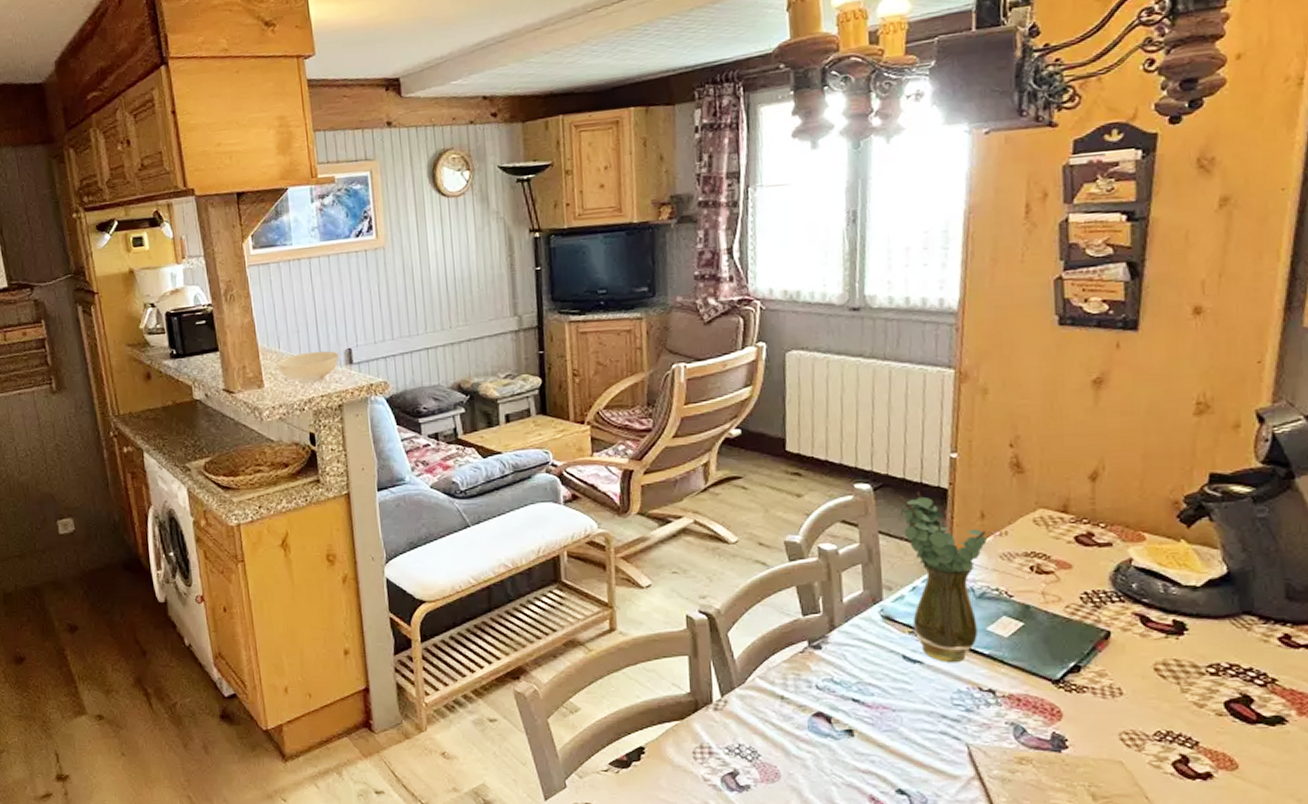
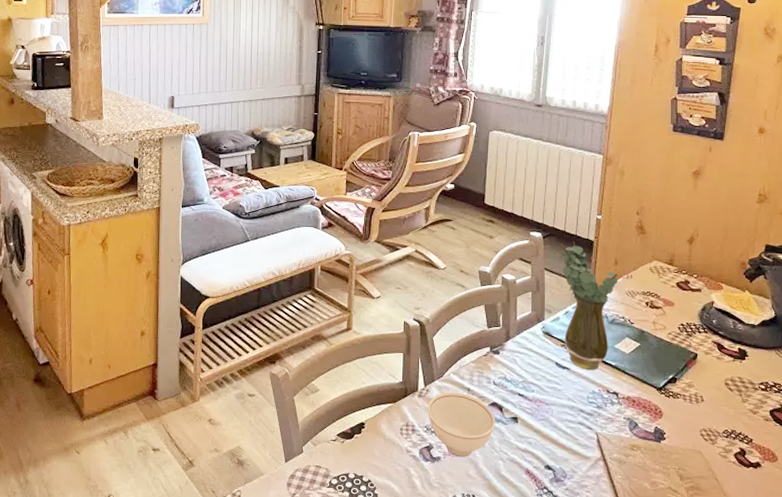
bowl: present [276,351,340,383] -> none [115,95,164,119]
bowl: none [726,701,823,784] -> present [427,391,496,457]

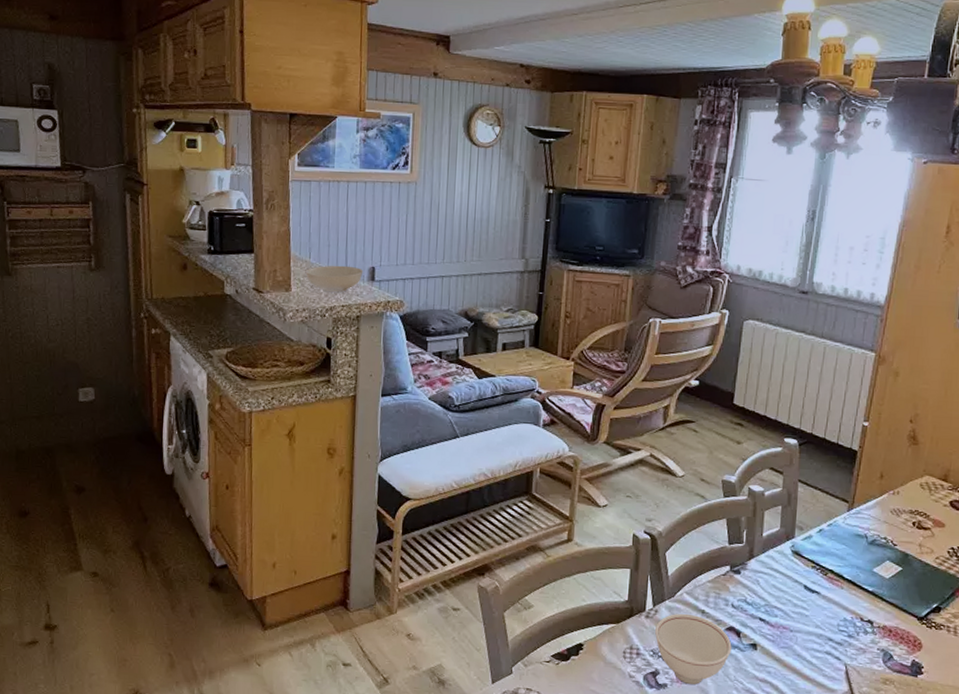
bowl: none [115,95,164,119] -> present [305,265,363,293]
vase: present [560,240,618,371] -> none [815,449,883,596]

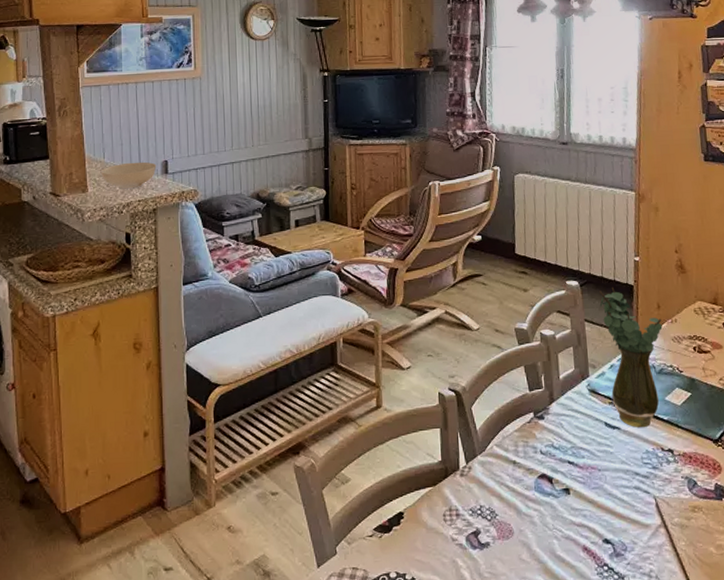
bowl: present [654,613,732,685] -> none [470,466,547,540]
vase: none [815,449,883,596] -> present [599,286,663,428]

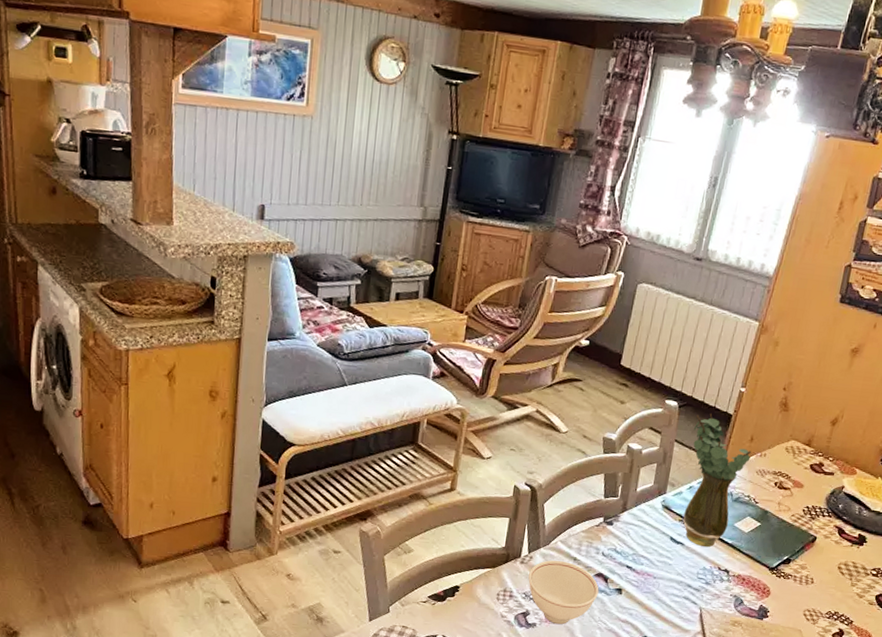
bowl: present [100,162,157,189] -> none [188,200,252,230]
bowl: none [470,466,547,540] -> present [528,560,599,625]

